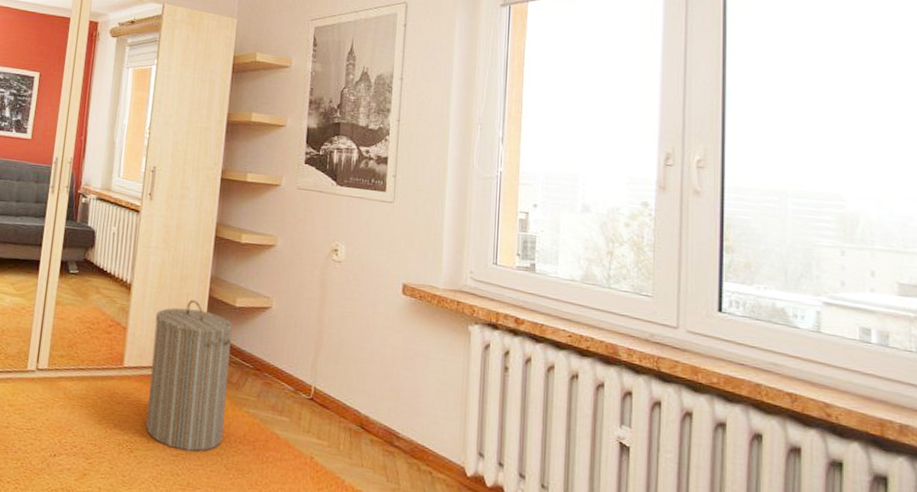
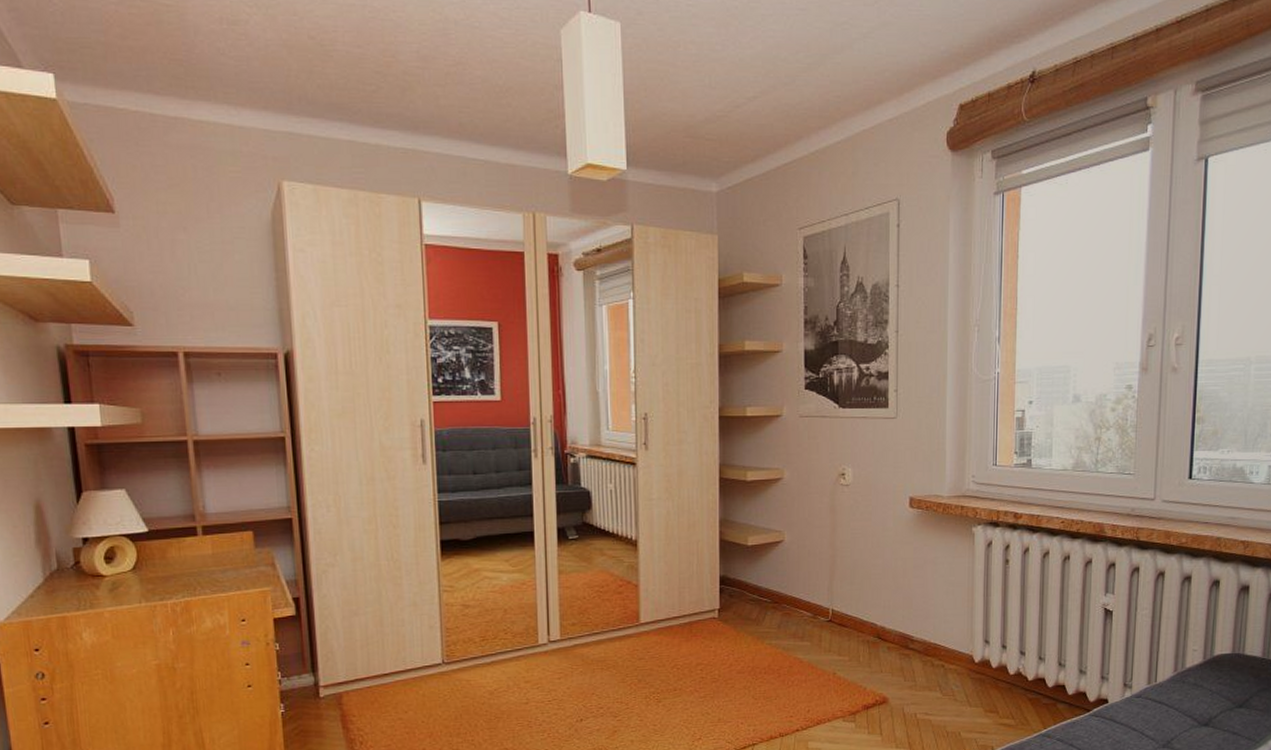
laundry hamper: present [146,300,233,452] -> none [668,546,749,690]

